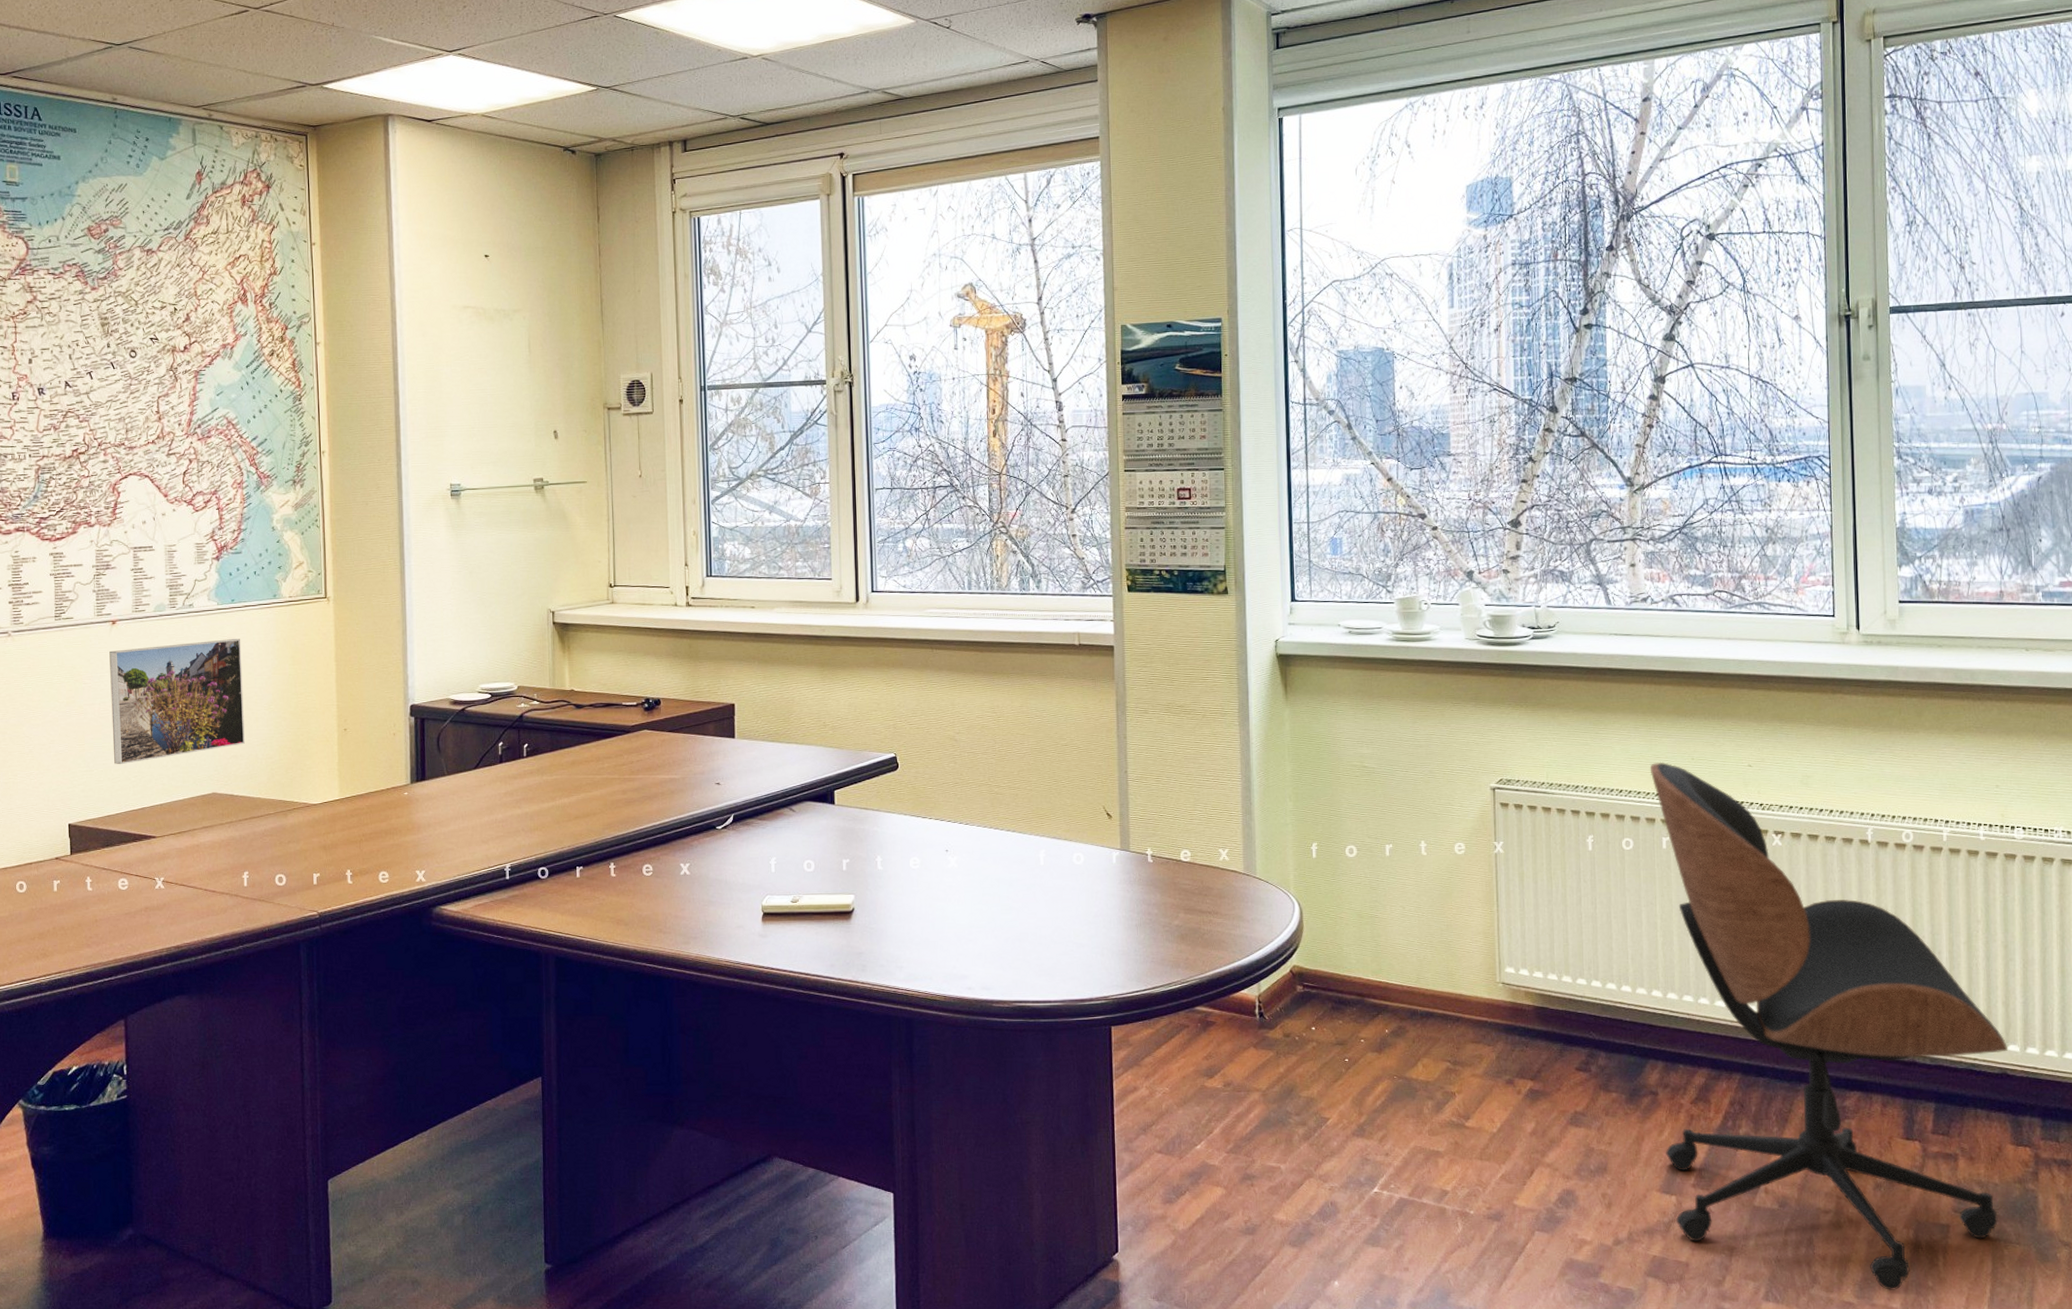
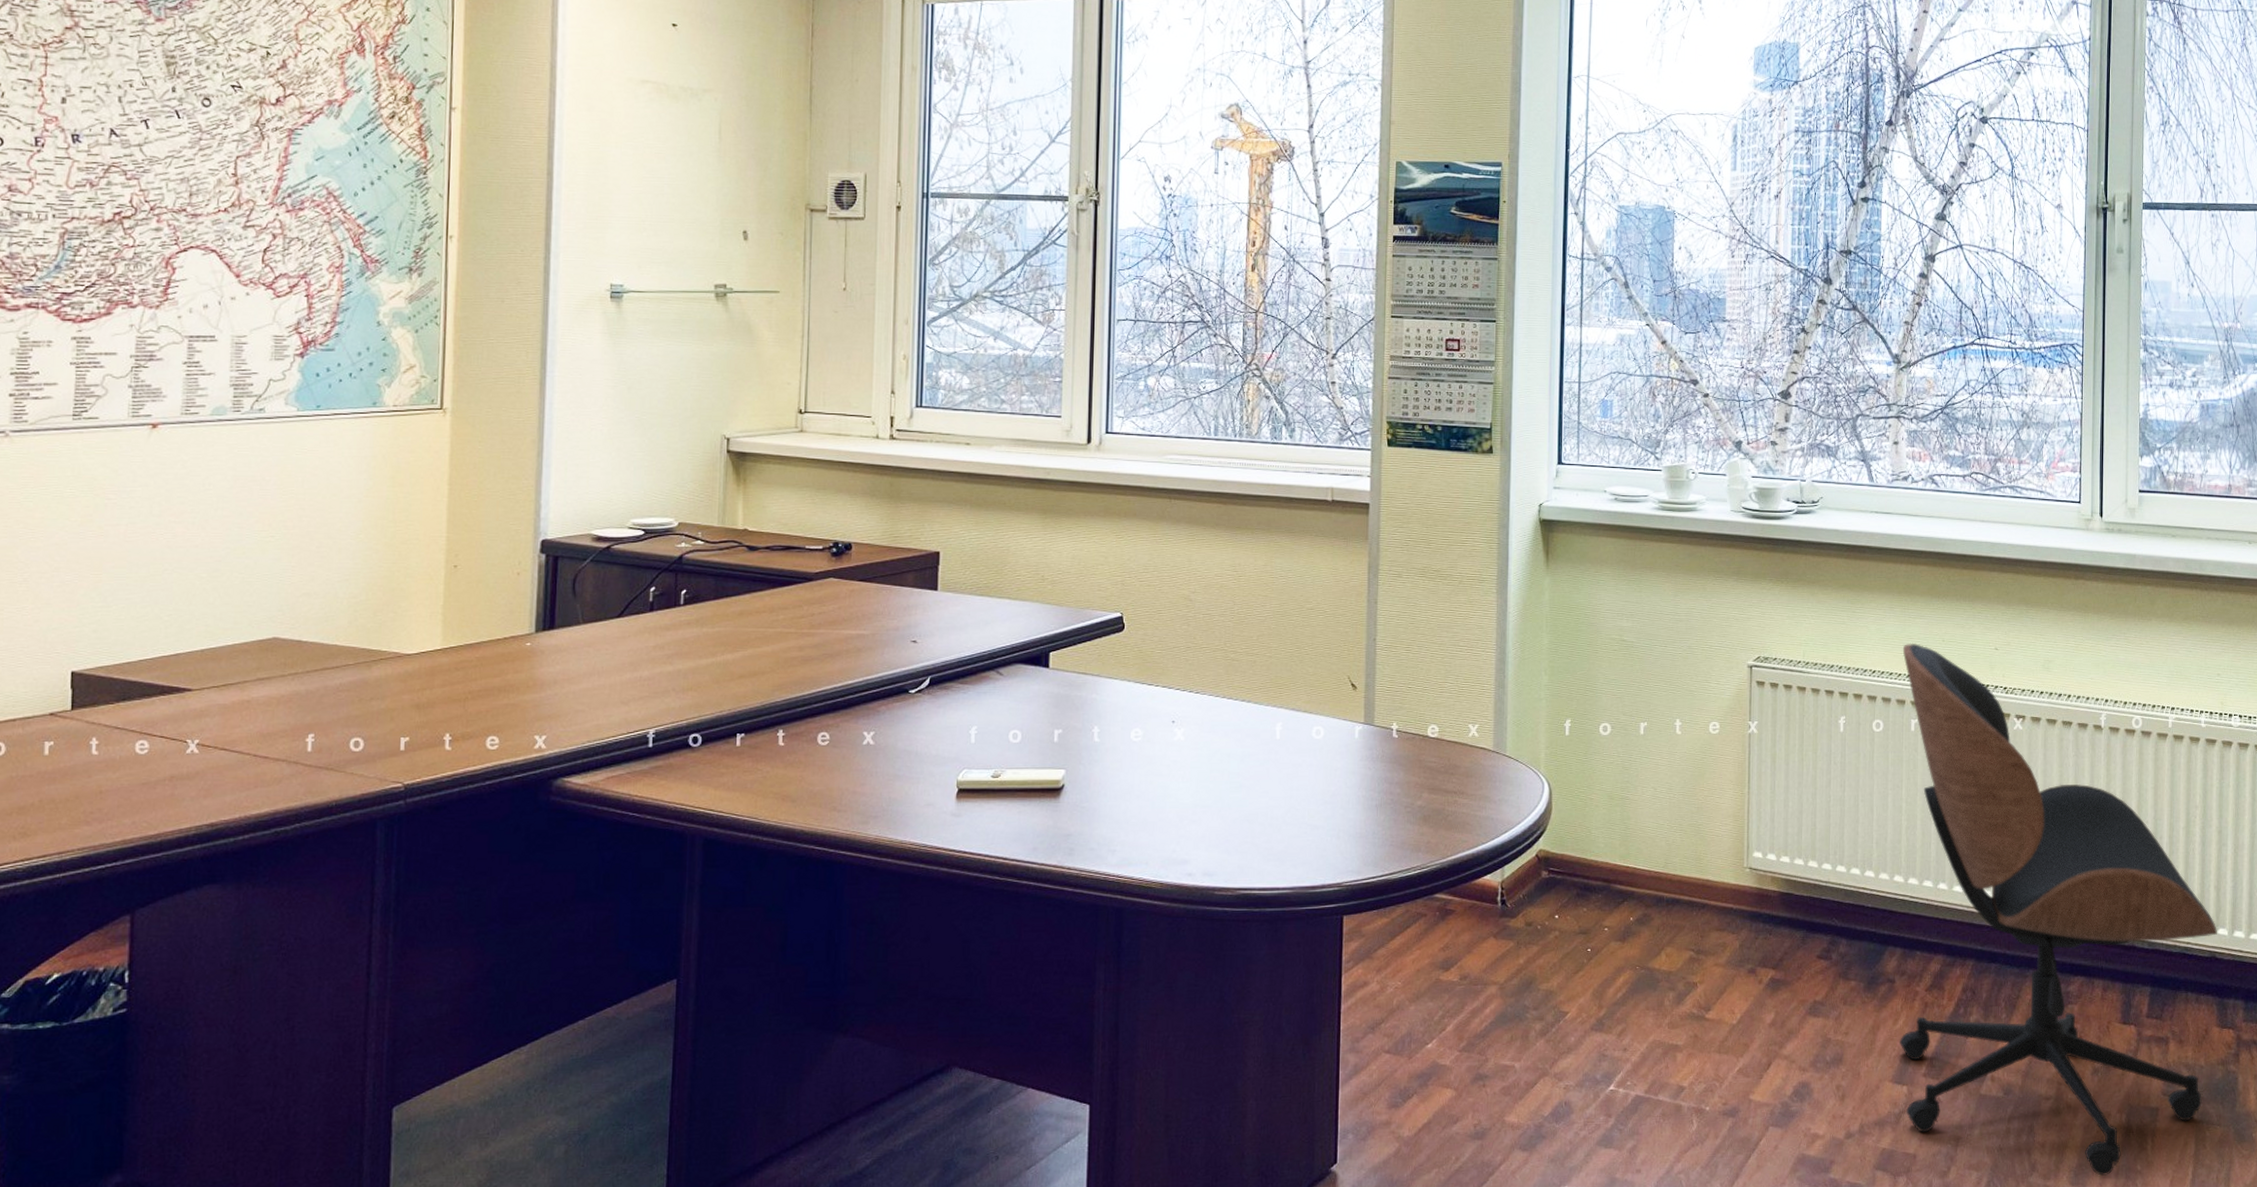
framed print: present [109,639,245,765] -> none [141,452,326,601]

